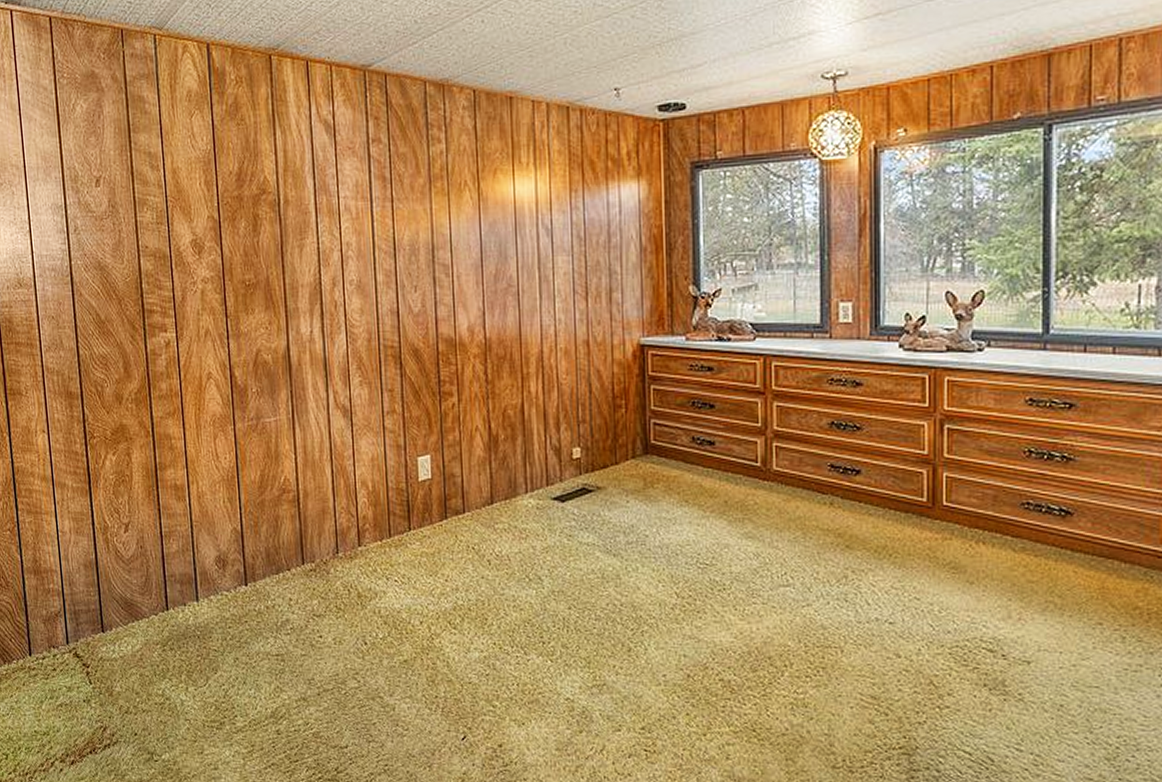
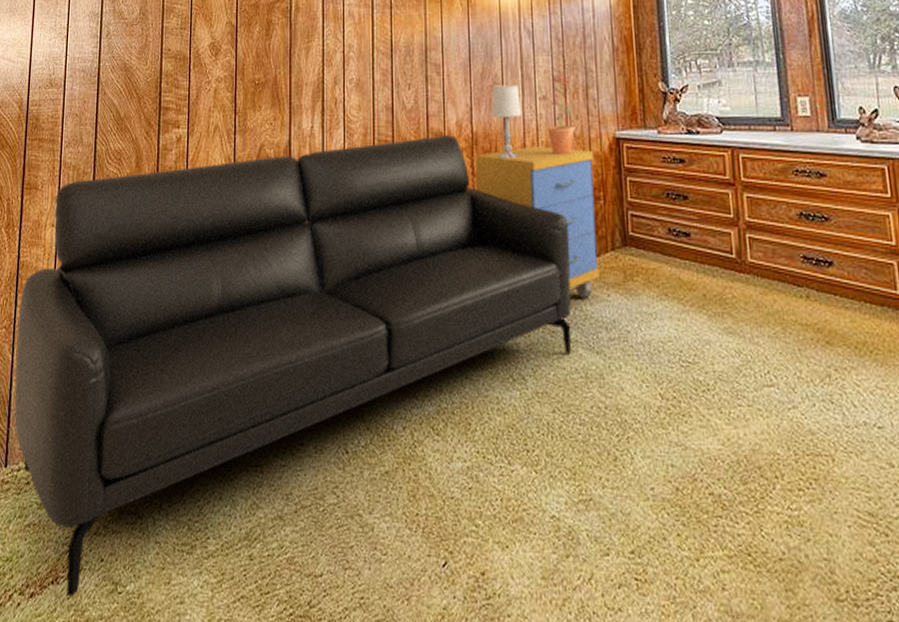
sofa: none [20,340,589,765] -> present [14,134,572,598]
storage cabinet: none [489,352,619,505] -> present [475,145,600,299]
table lamp: none [506,287,538,366] -> present [491,84,521,159]
potted plant: none [557,277,596,361] -> present [538,75,575,154]

